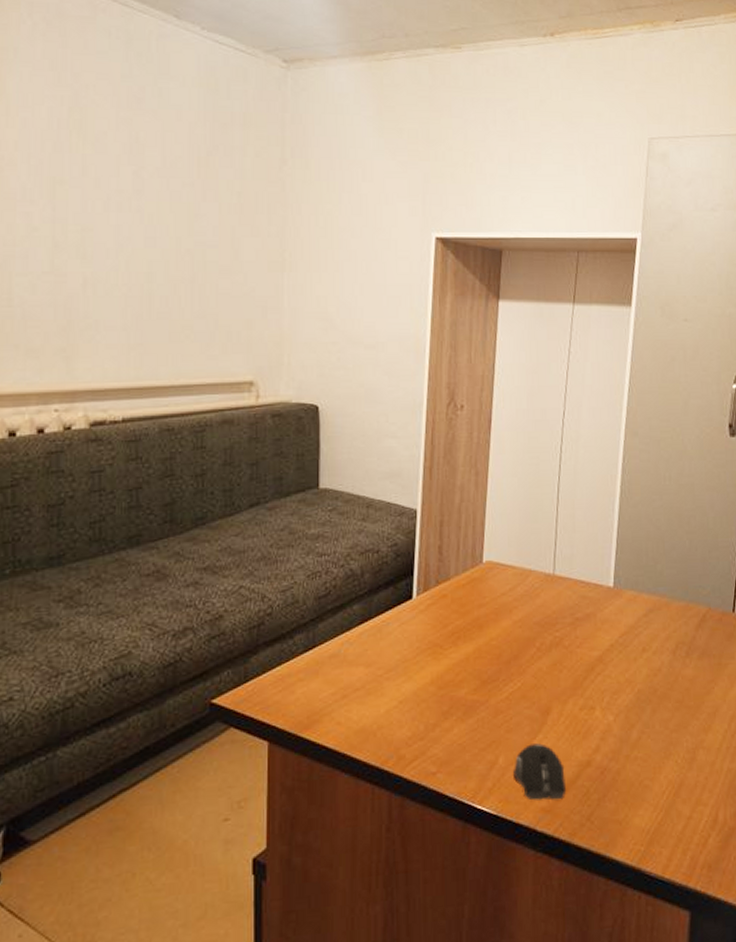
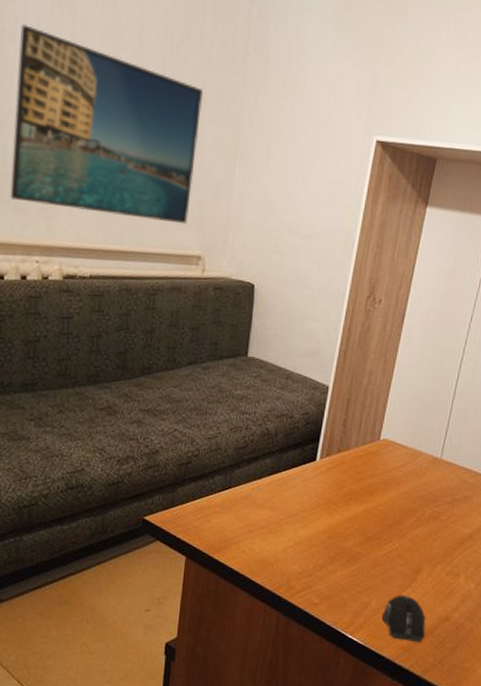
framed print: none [19,151,240,348] -> present [10,24,204,224]

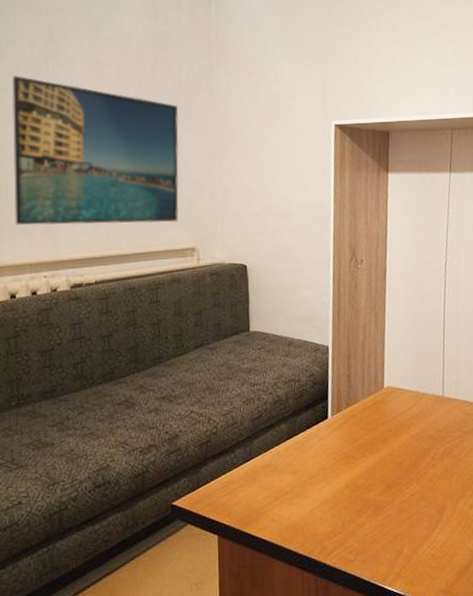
computer mouse: present [382,595,426,643] -> none [417,536,462,583]

